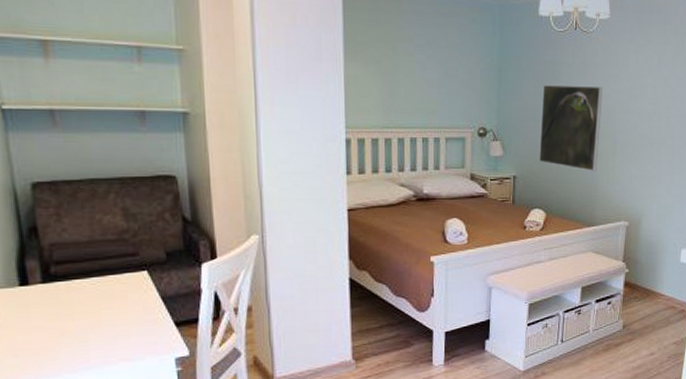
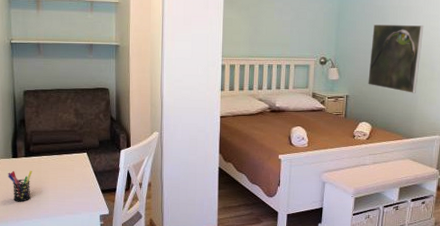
pen holder: none [14,303,58,352] -> present [8,170,32,202]

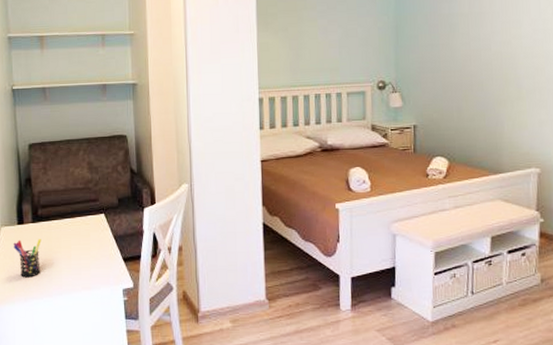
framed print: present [368,24,424,93] -> none [438,34,504,118]

